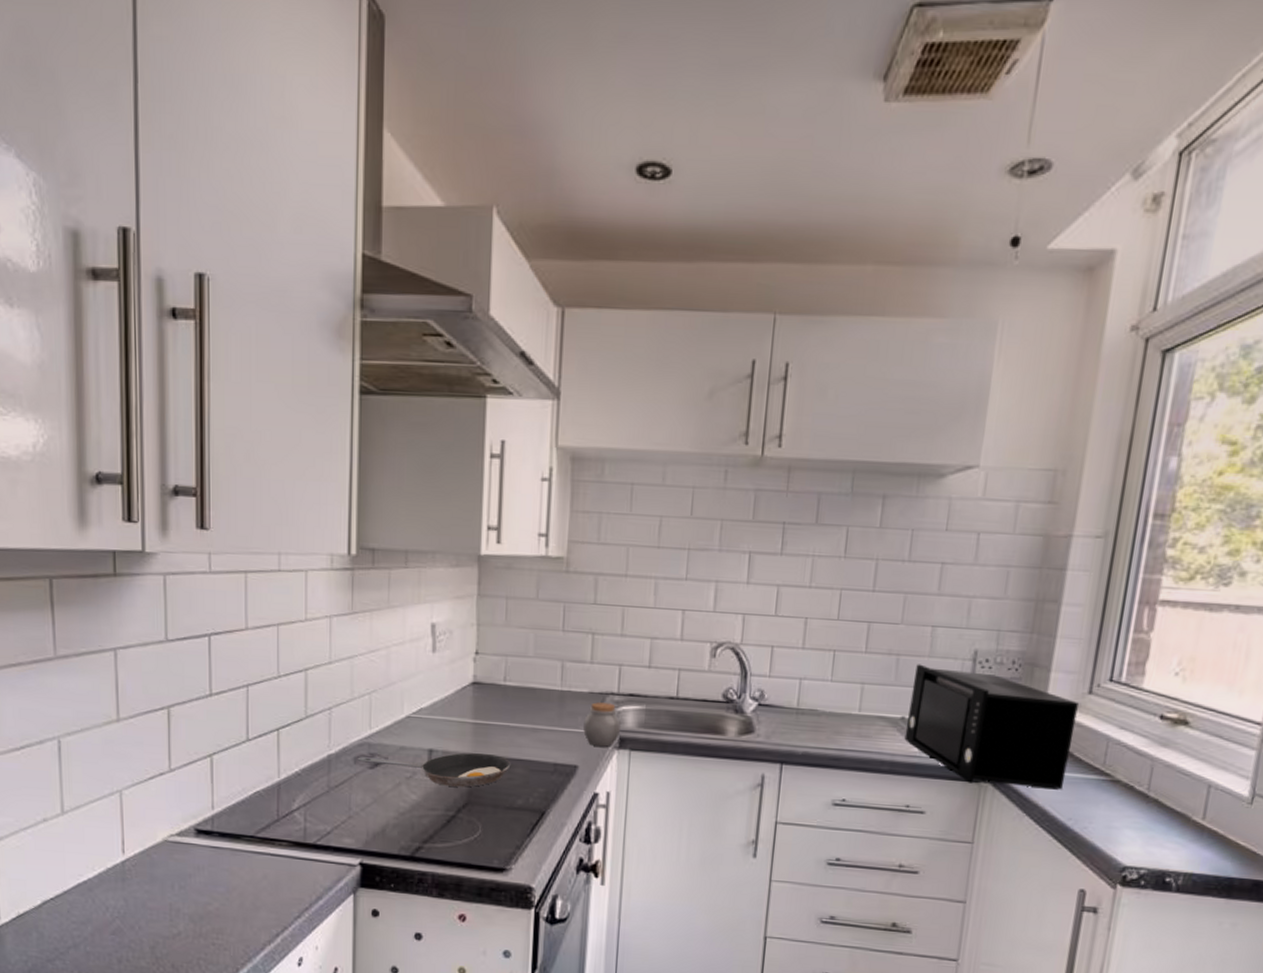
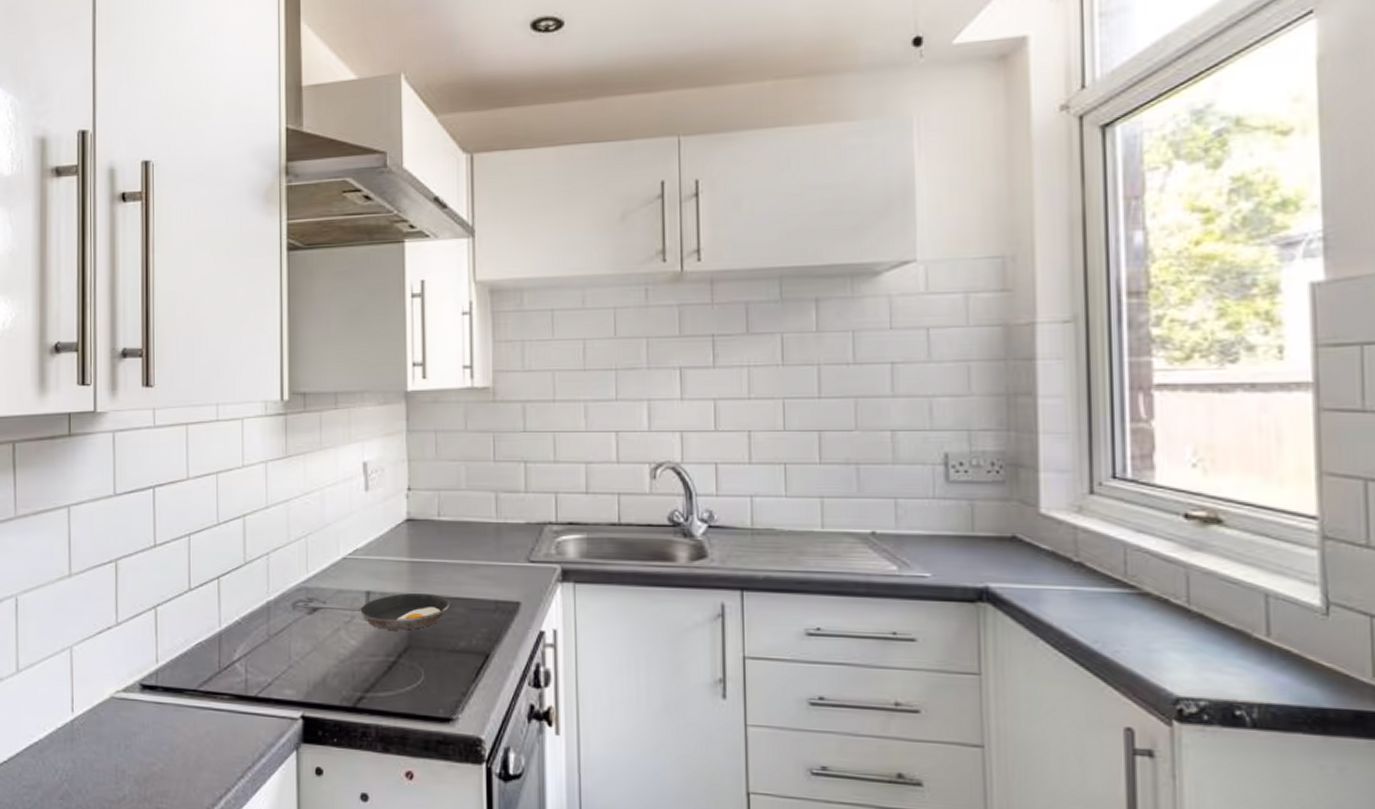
jar: present [583,702,622,747] -> none [523,533,563,580]
microwave: present [904,664,1079,790] -> none [878,472,1081,607]

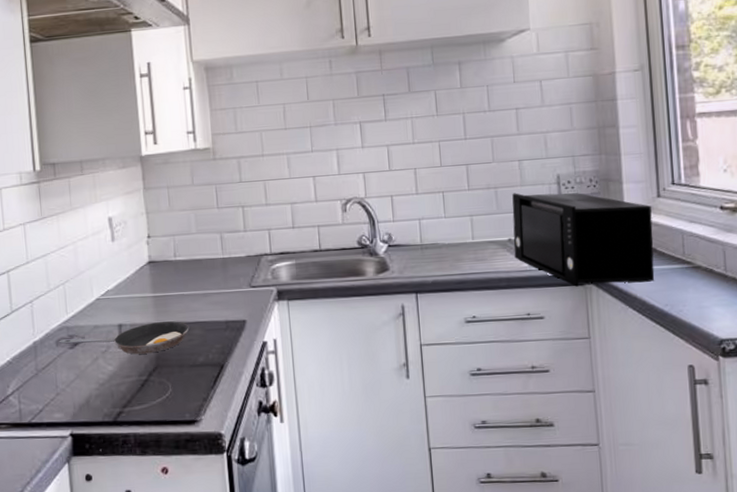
microwave: none [878,472,1081,607] -> present [512,193,655,287]

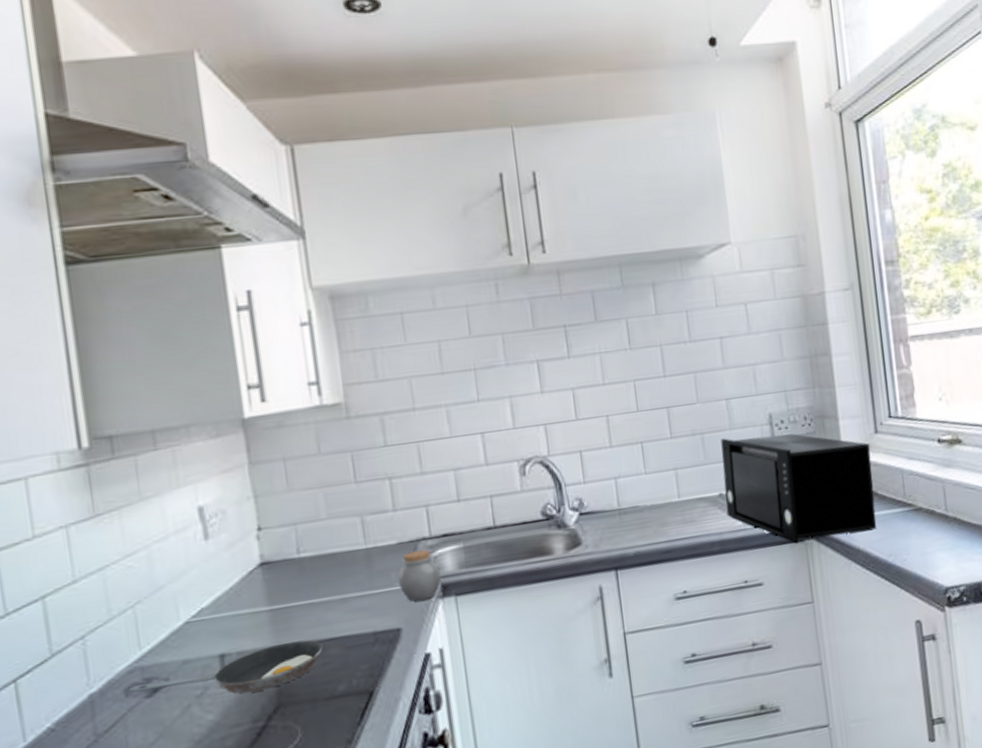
jar: none [245,263,278,301] -> present [398,549,442,602]

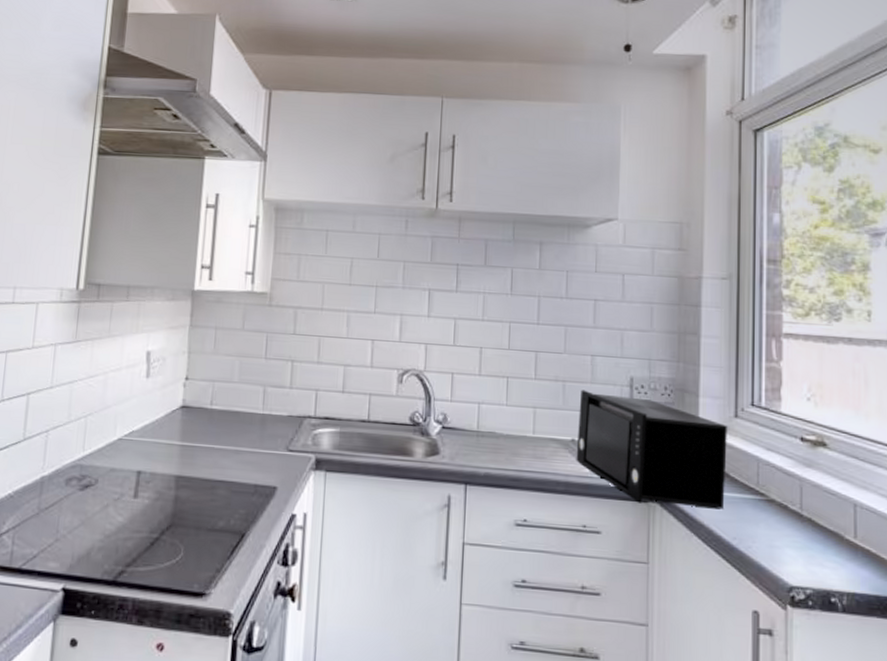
frying pan: present [129,640,323,694] -> none [69,474,214,509]
jar: present [398,549,442,602] -> none [282,425,318,468]

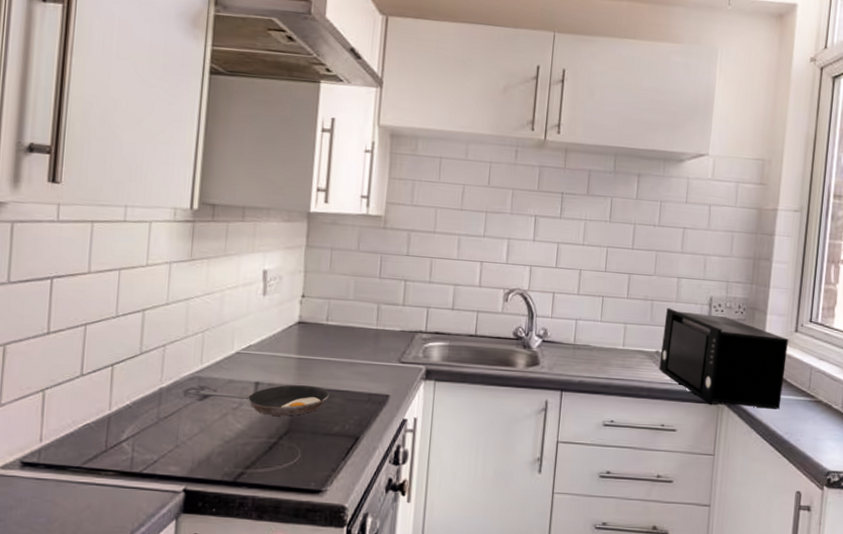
frying pan: none [69,474,214,509] -> present [187,385,330,416]

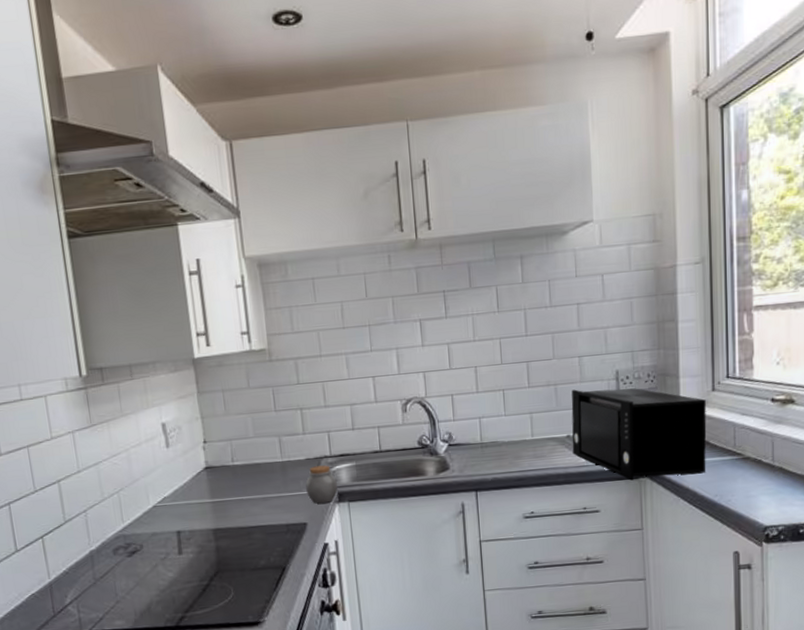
frying pan: present [187,385,330,416] -> none [116,526,250,560]
jar: none [395,339,428,378] -> present [305,465,338,504]

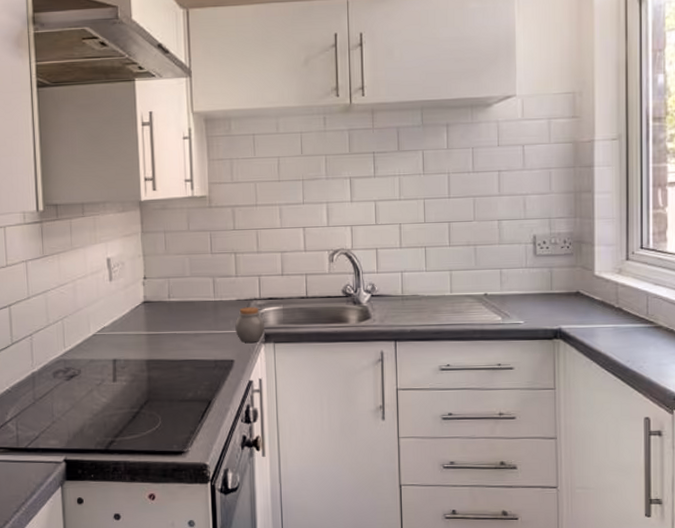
microwave: present [571,388,707,481] -> none [489,250,620,341]

